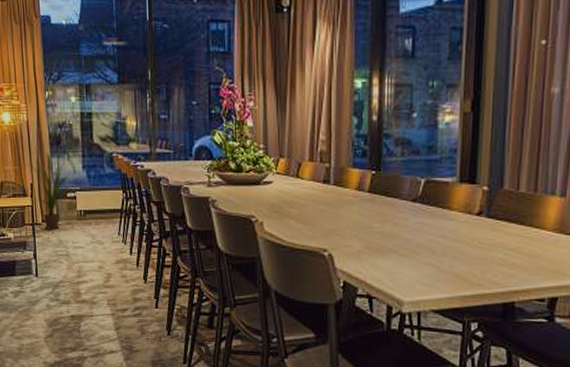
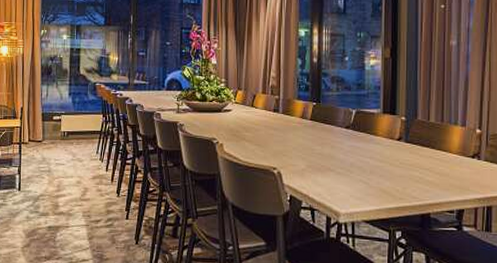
house plant: present [26,152,69,230] -> none [19,81,56,149]

